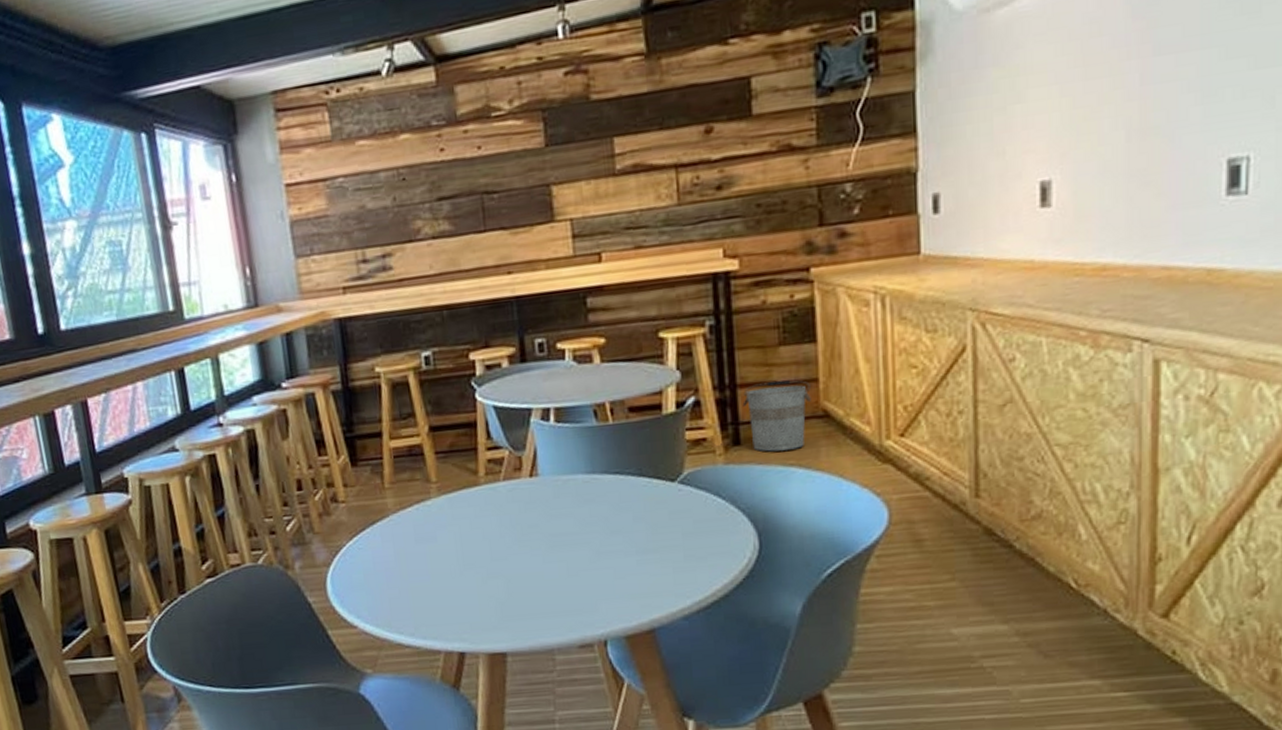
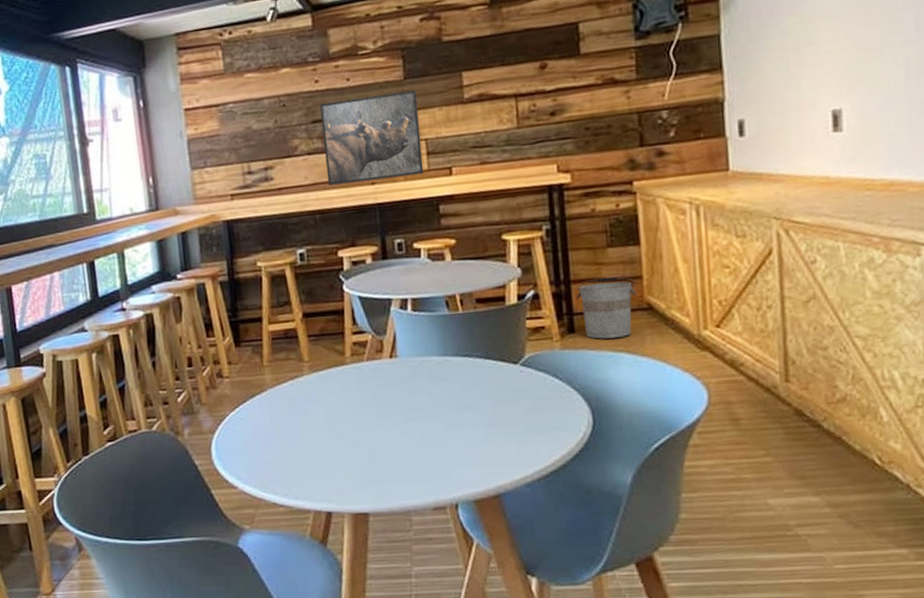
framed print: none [446,159,569,277] -> present [320,89,424,186]

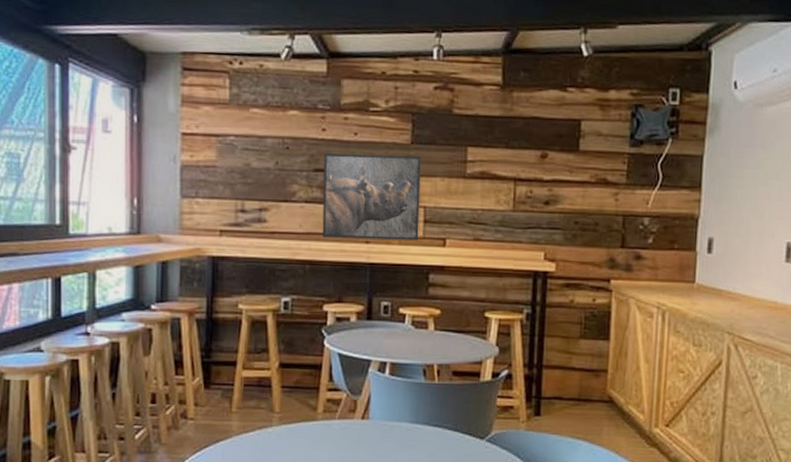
bucket: present [576,277,636,339] -> none [546,367,601,426]

